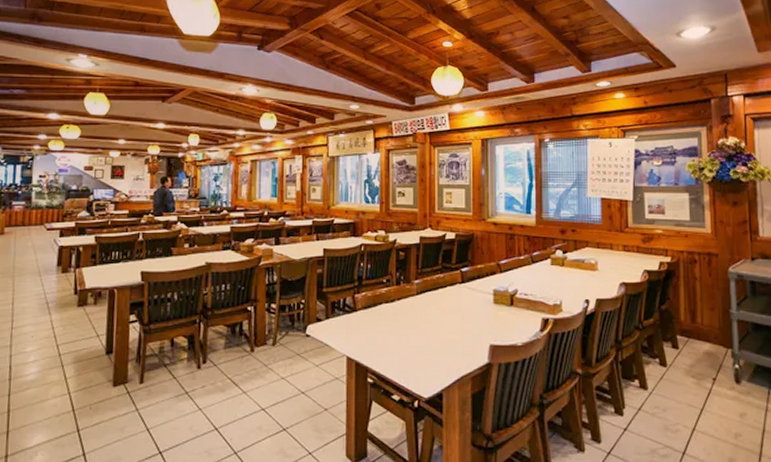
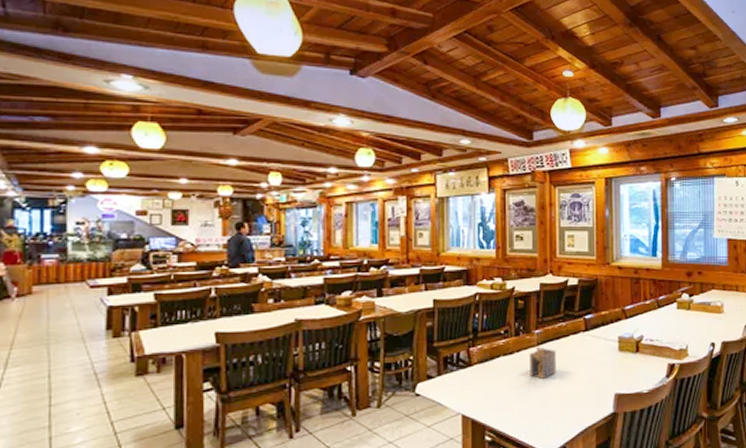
napkin holder: none [409,295,434,326] -> present [530,346,557,379]

